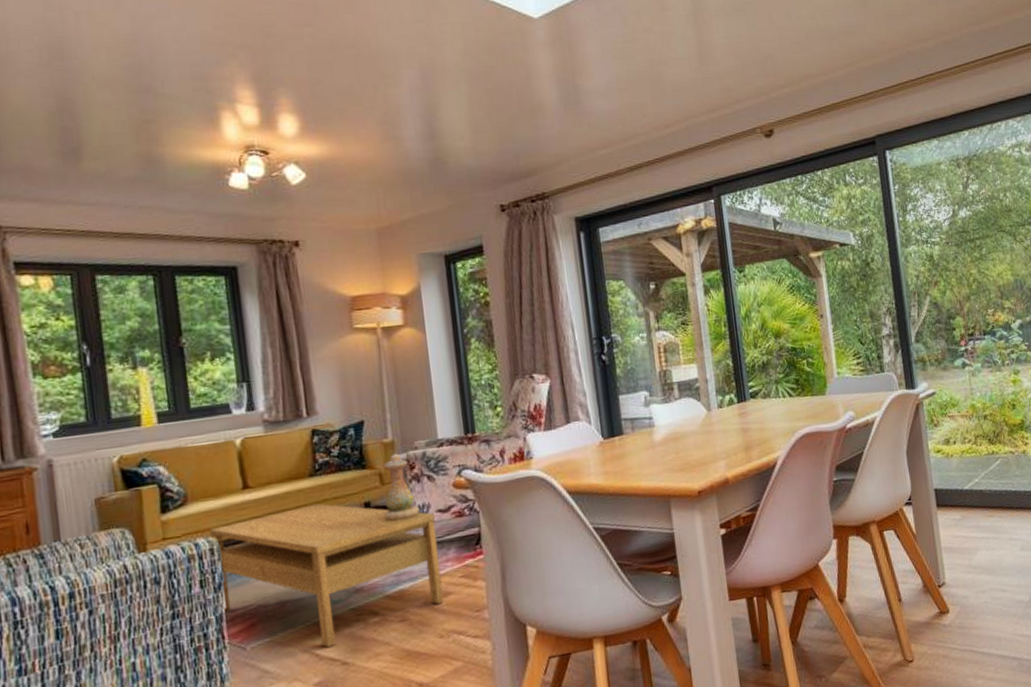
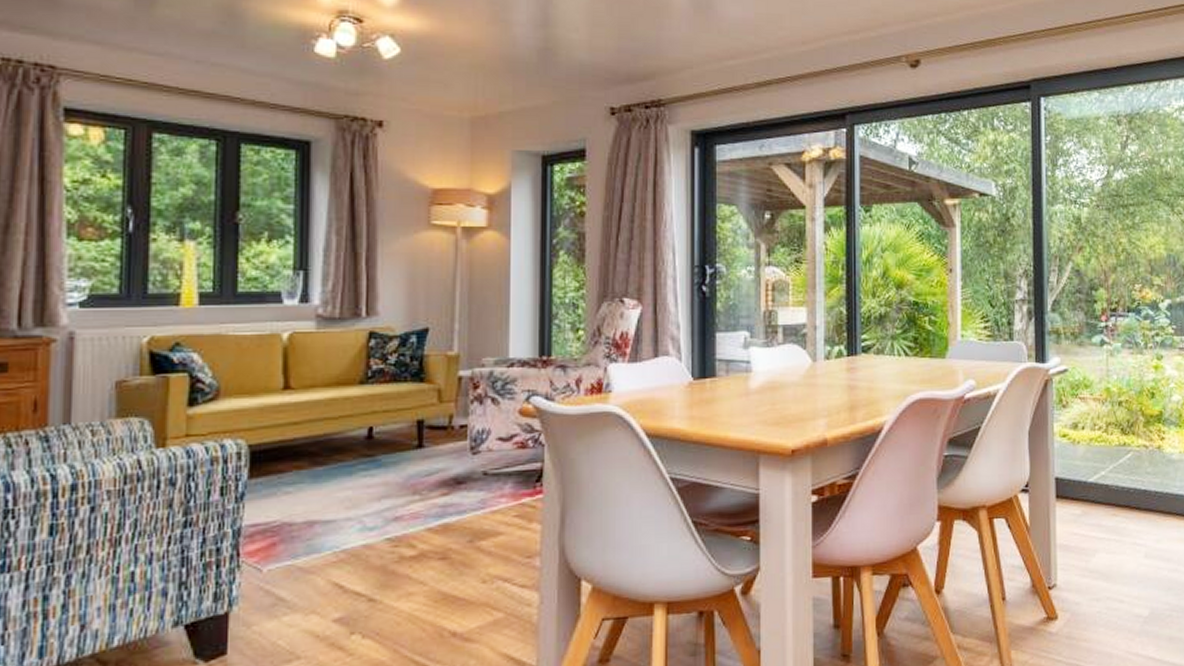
coffee table: present [210,503,444,647] -> none [240,415,493,579]
vase: present [383,453,420,522] -> none [437,369,478,445]

